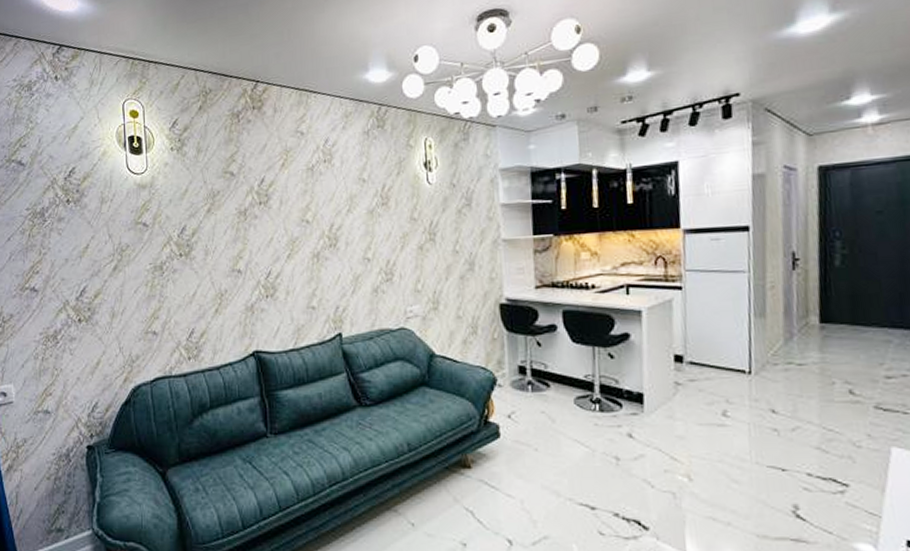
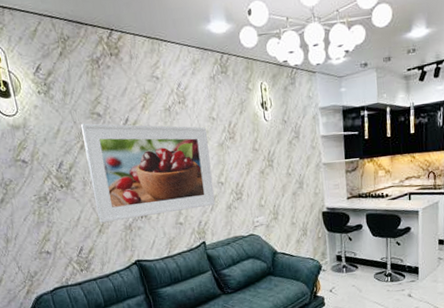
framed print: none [211,183,359,301] -> present [81,123,216,223]

